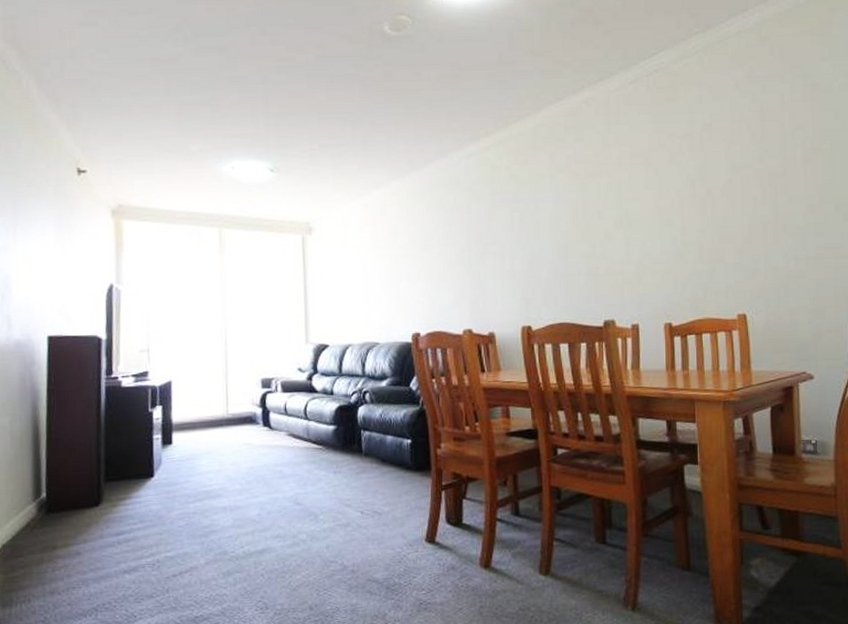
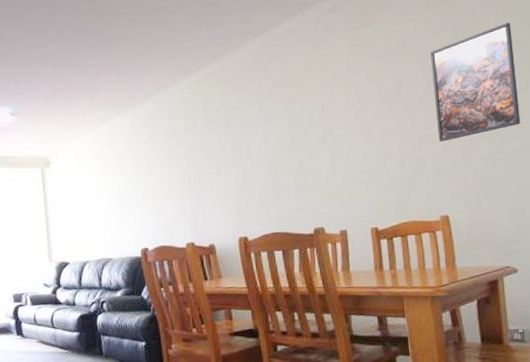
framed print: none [736,111,824,234] -> present [431,23,521,142]

